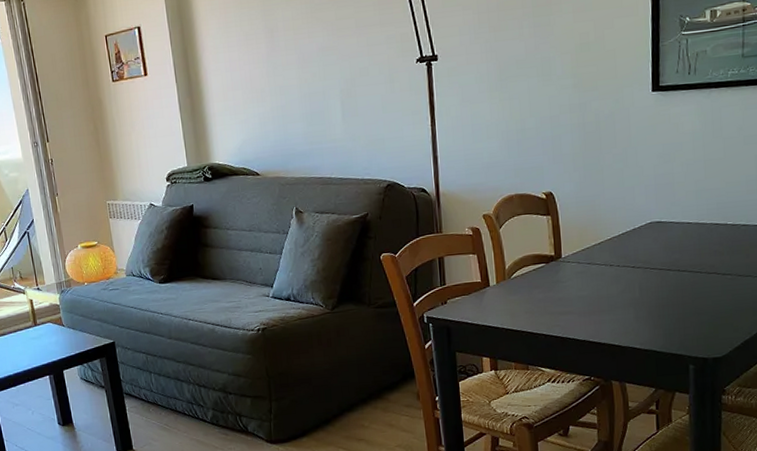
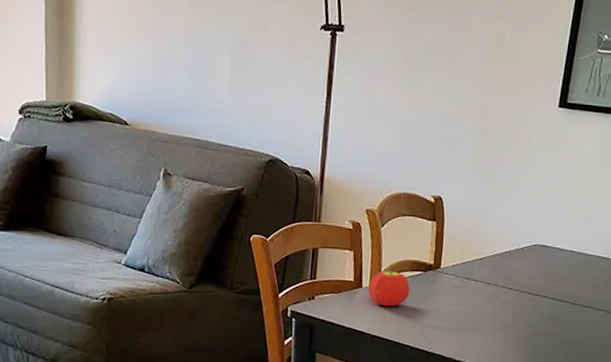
fruit: none [496,265,536,301] -> present [368,269,410,307]

